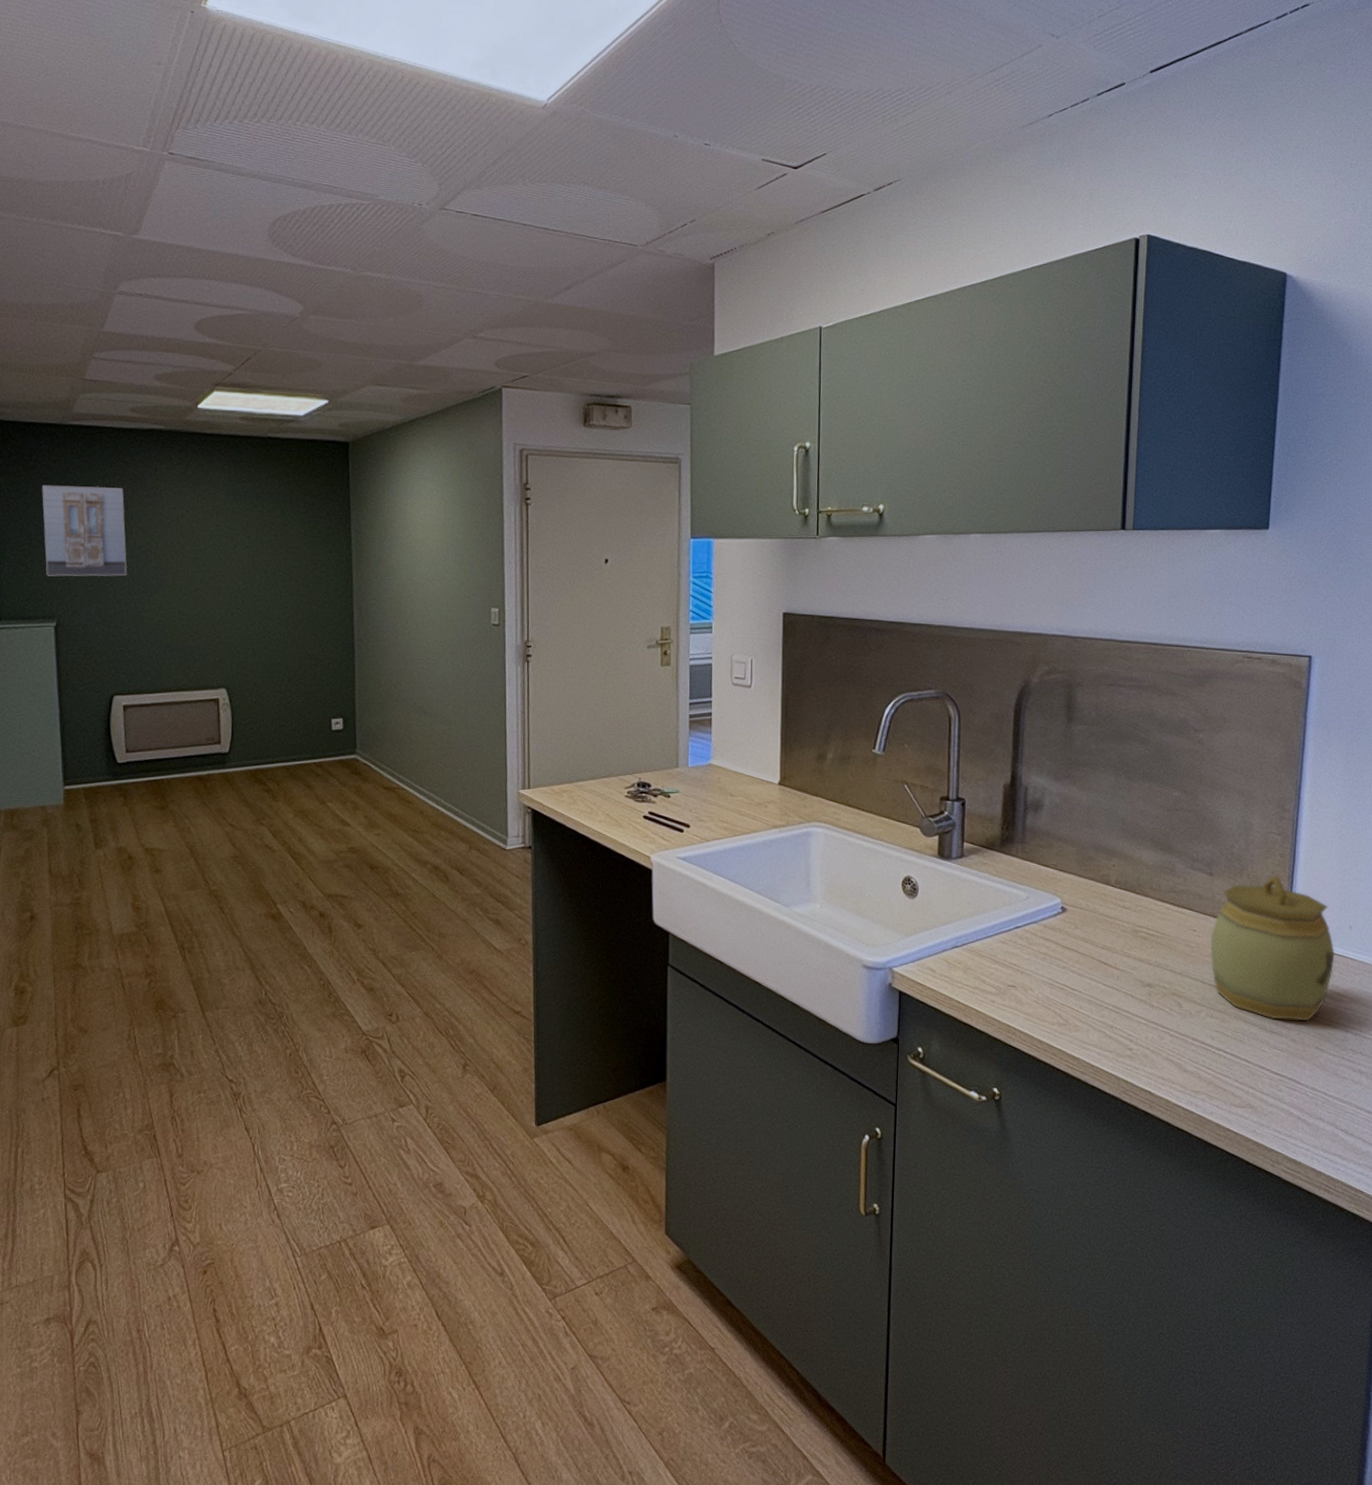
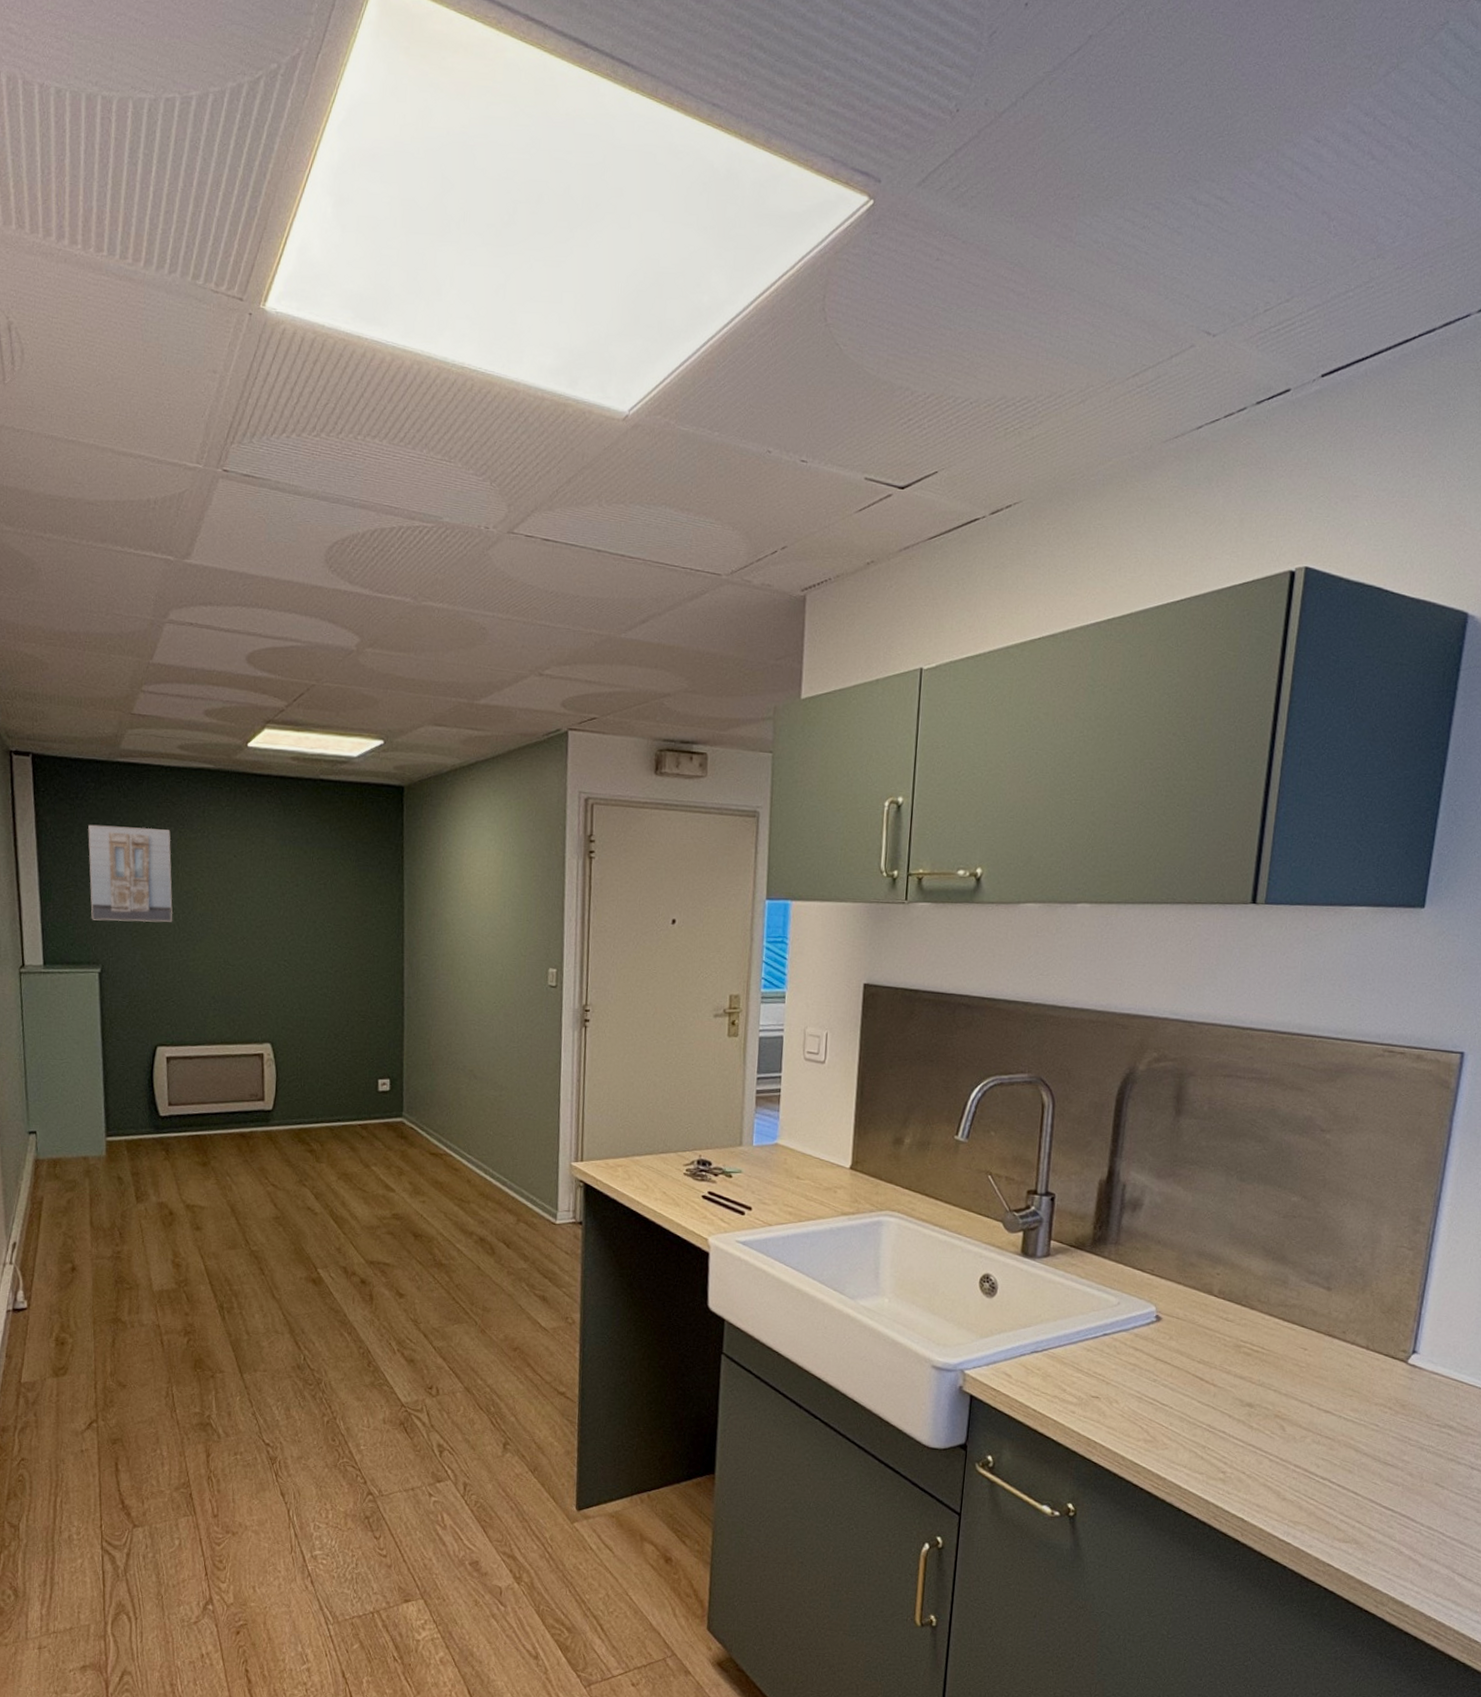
jar: present [1210,876,1335,1021] -> none [1321,1294,1466,1454]

